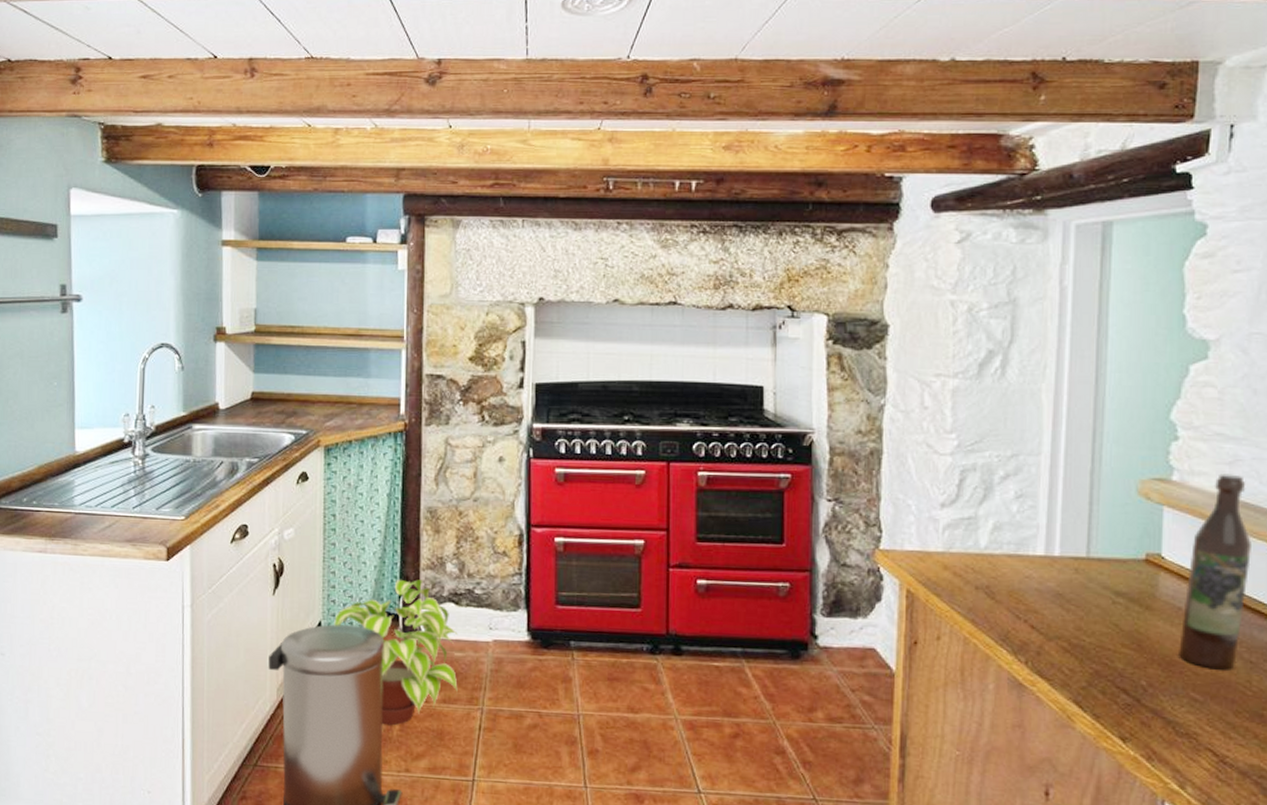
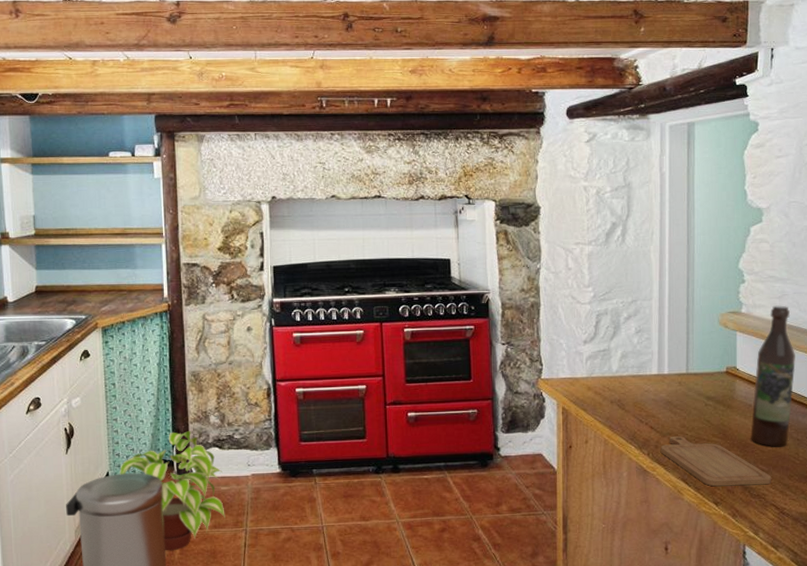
chopping board: none [1044,640,1208,721] -> present [660,435,771,487]

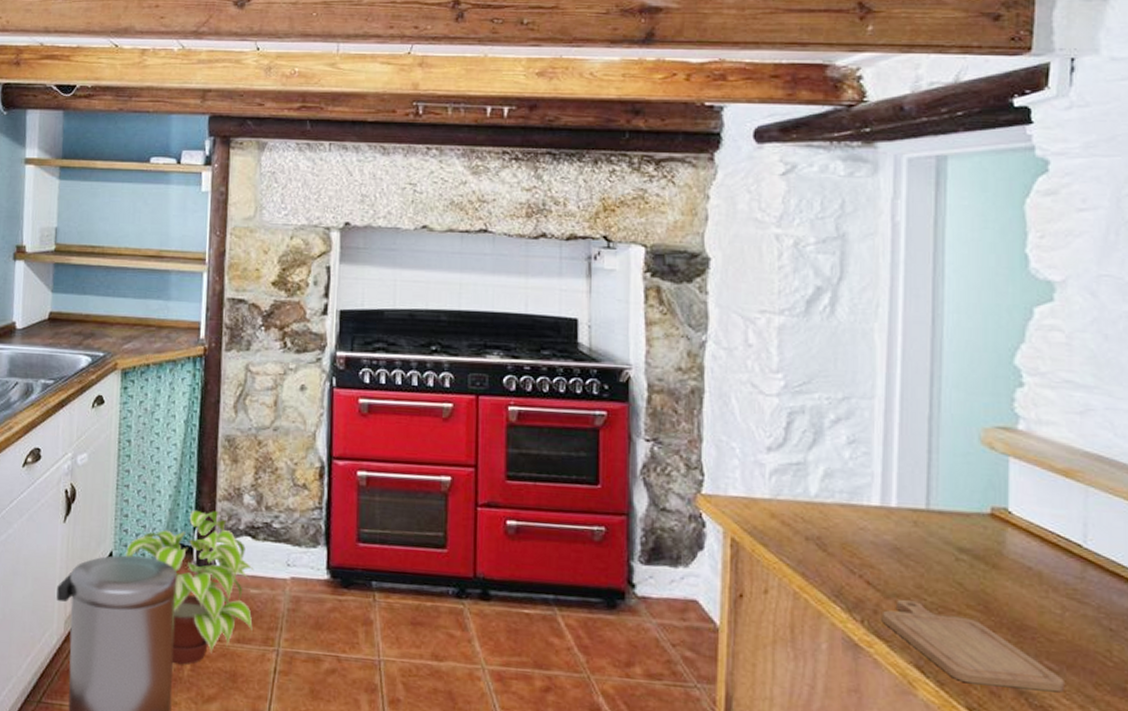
wine bottle: present [749,305,796,447] -> none [1028,424,1107,637]

